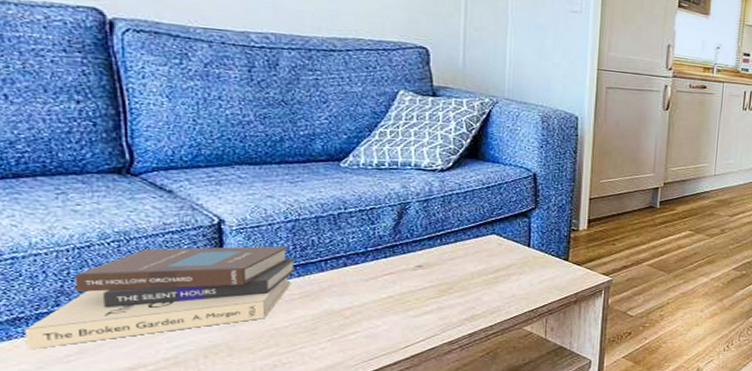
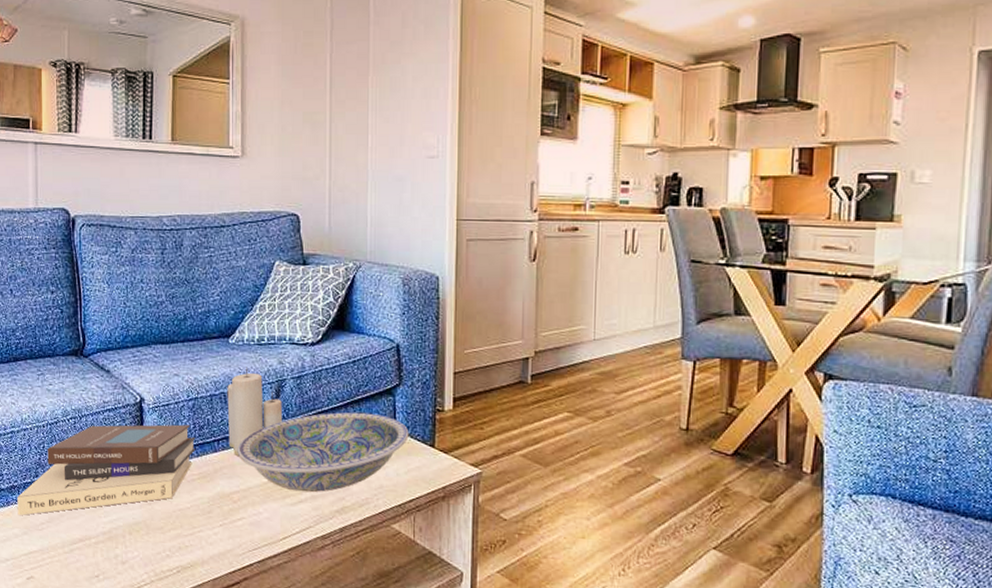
candle: none [337,190,405,274] -> present [227,367,282,456]
ceramic bowl: none [350,232,544,305] -> present [237,412,409,493]

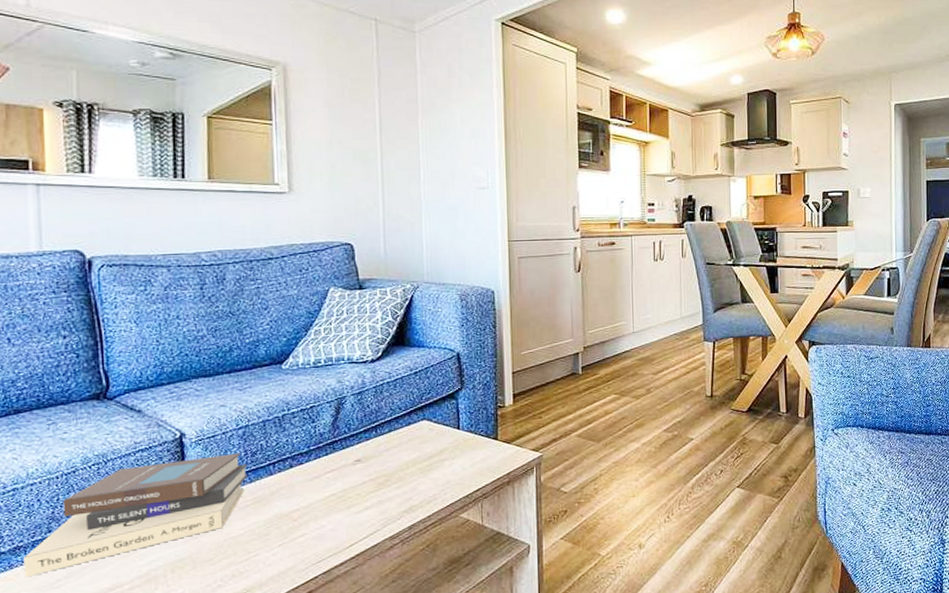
candle: present [227,367,282,456] -> none [282,389,343,475]
ceramic bowl: present [237,412,409,493] -> none [295,417,473,500]

